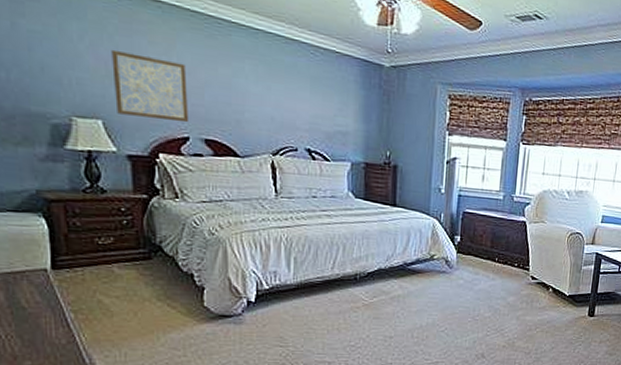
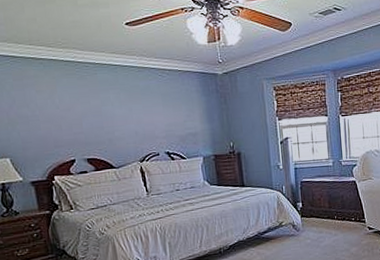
wall art: present [111,49,189,123] -> none [10,102,74,151]

